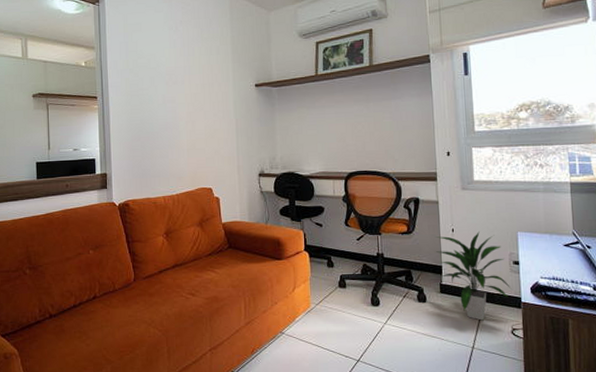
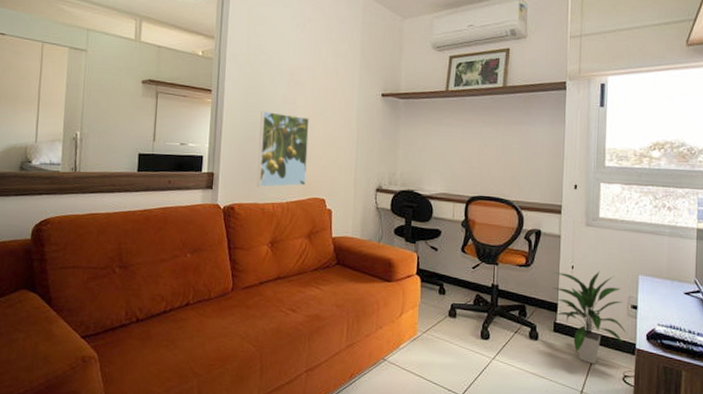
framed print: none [144,111,192,183] -> present [256,111,310,187]

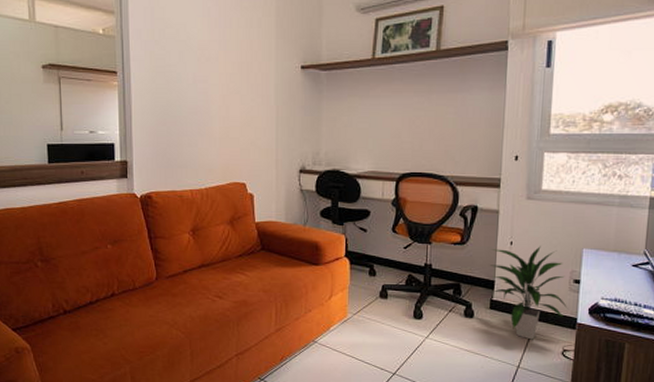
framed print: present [256,111,310,187] -> none [171,91,224,174]

